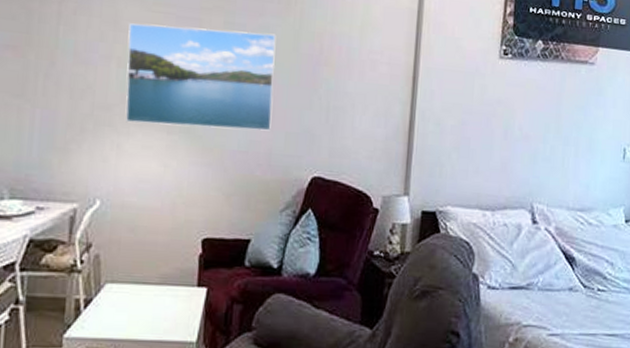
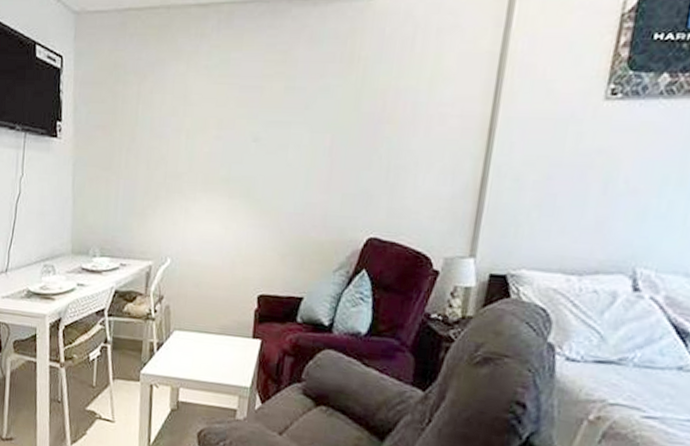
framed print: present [125,23,276,131] -> none [192,94,337,193]

